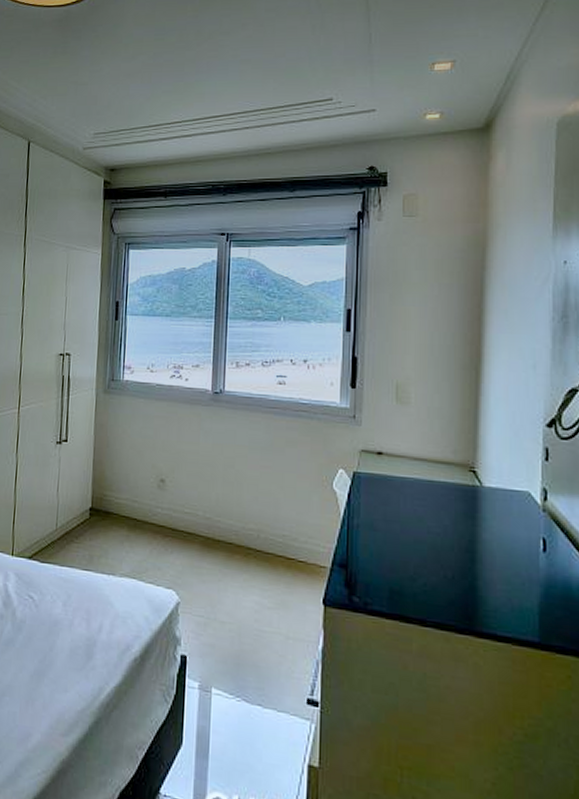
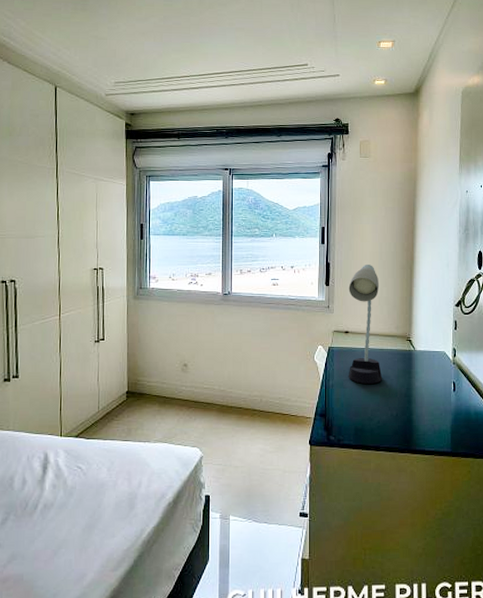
desk lamp: none [380,361,432,529] -> present [348,265,383,384]

